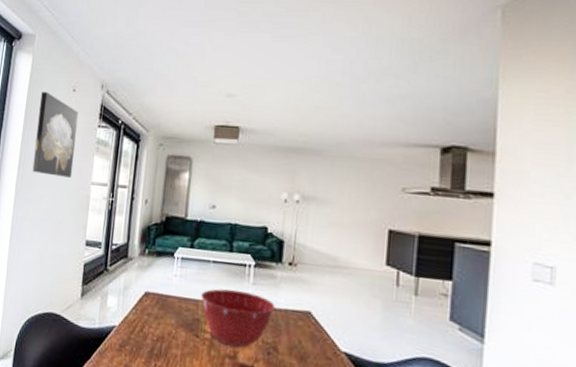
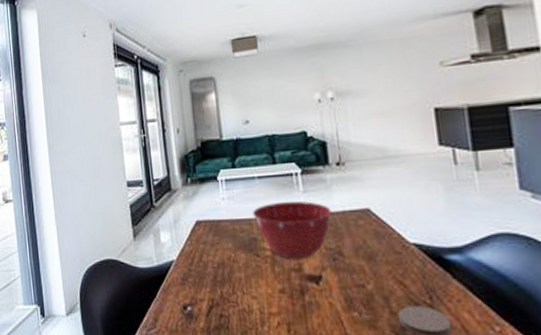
wall art: present [32,91,79,178] -> none [53,42,100,125]

